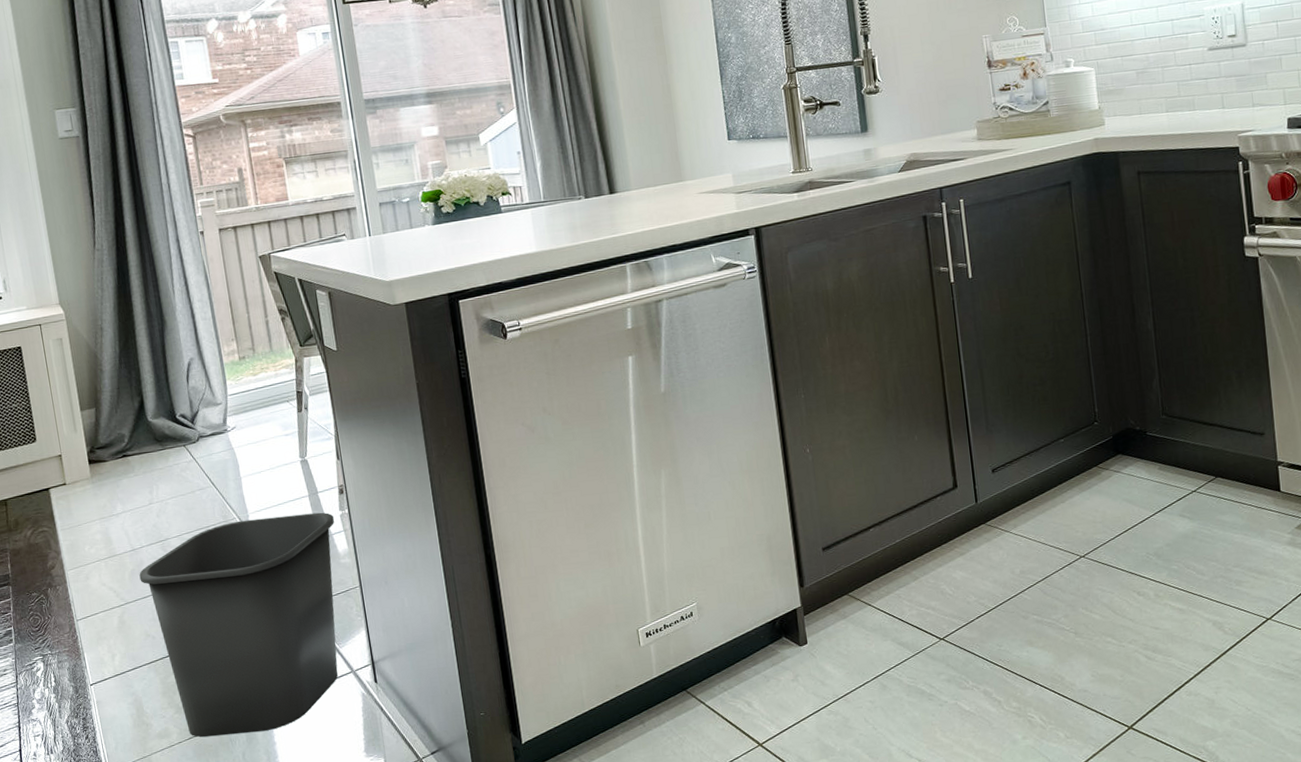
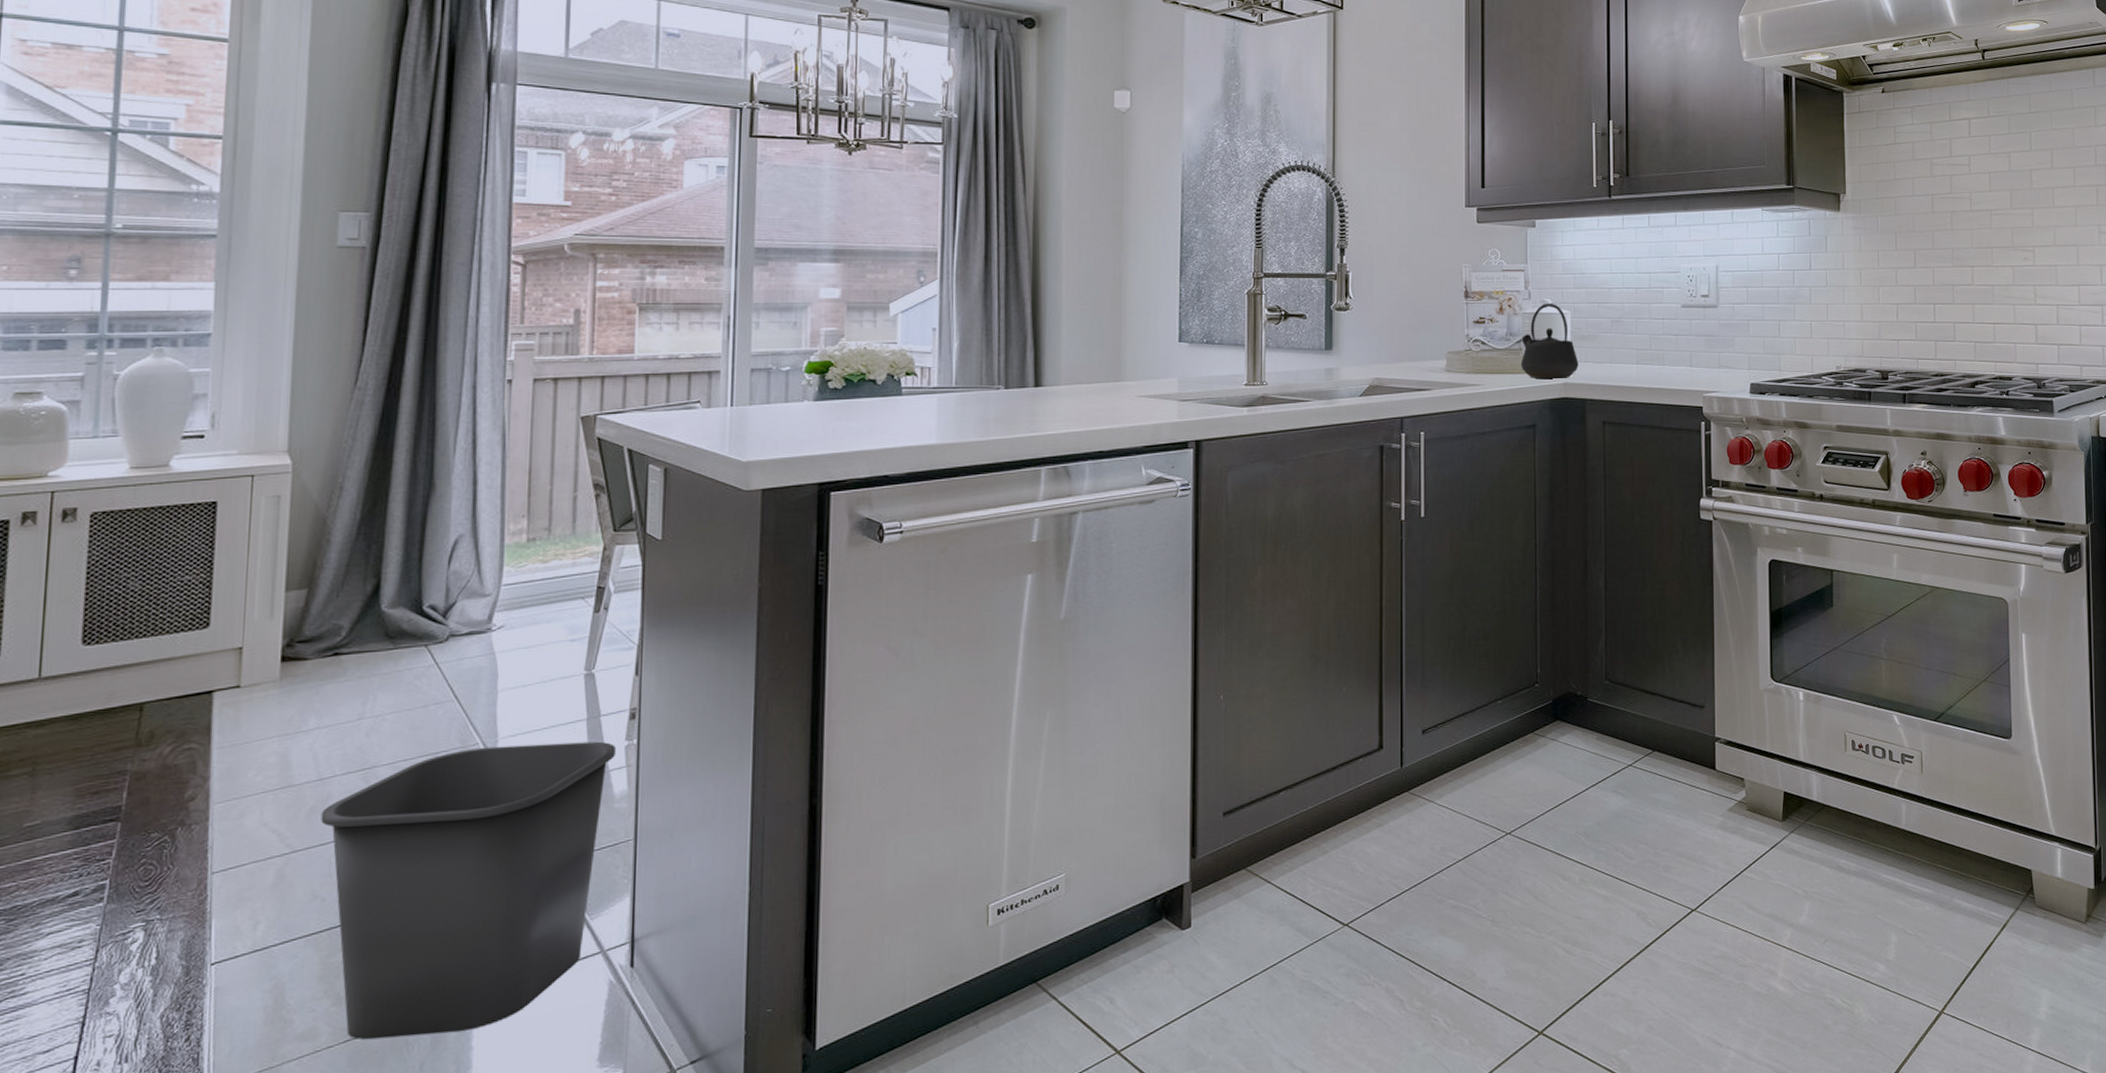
kettle: none [1048,62,1108,138] -> present [1520,302,1579,380]

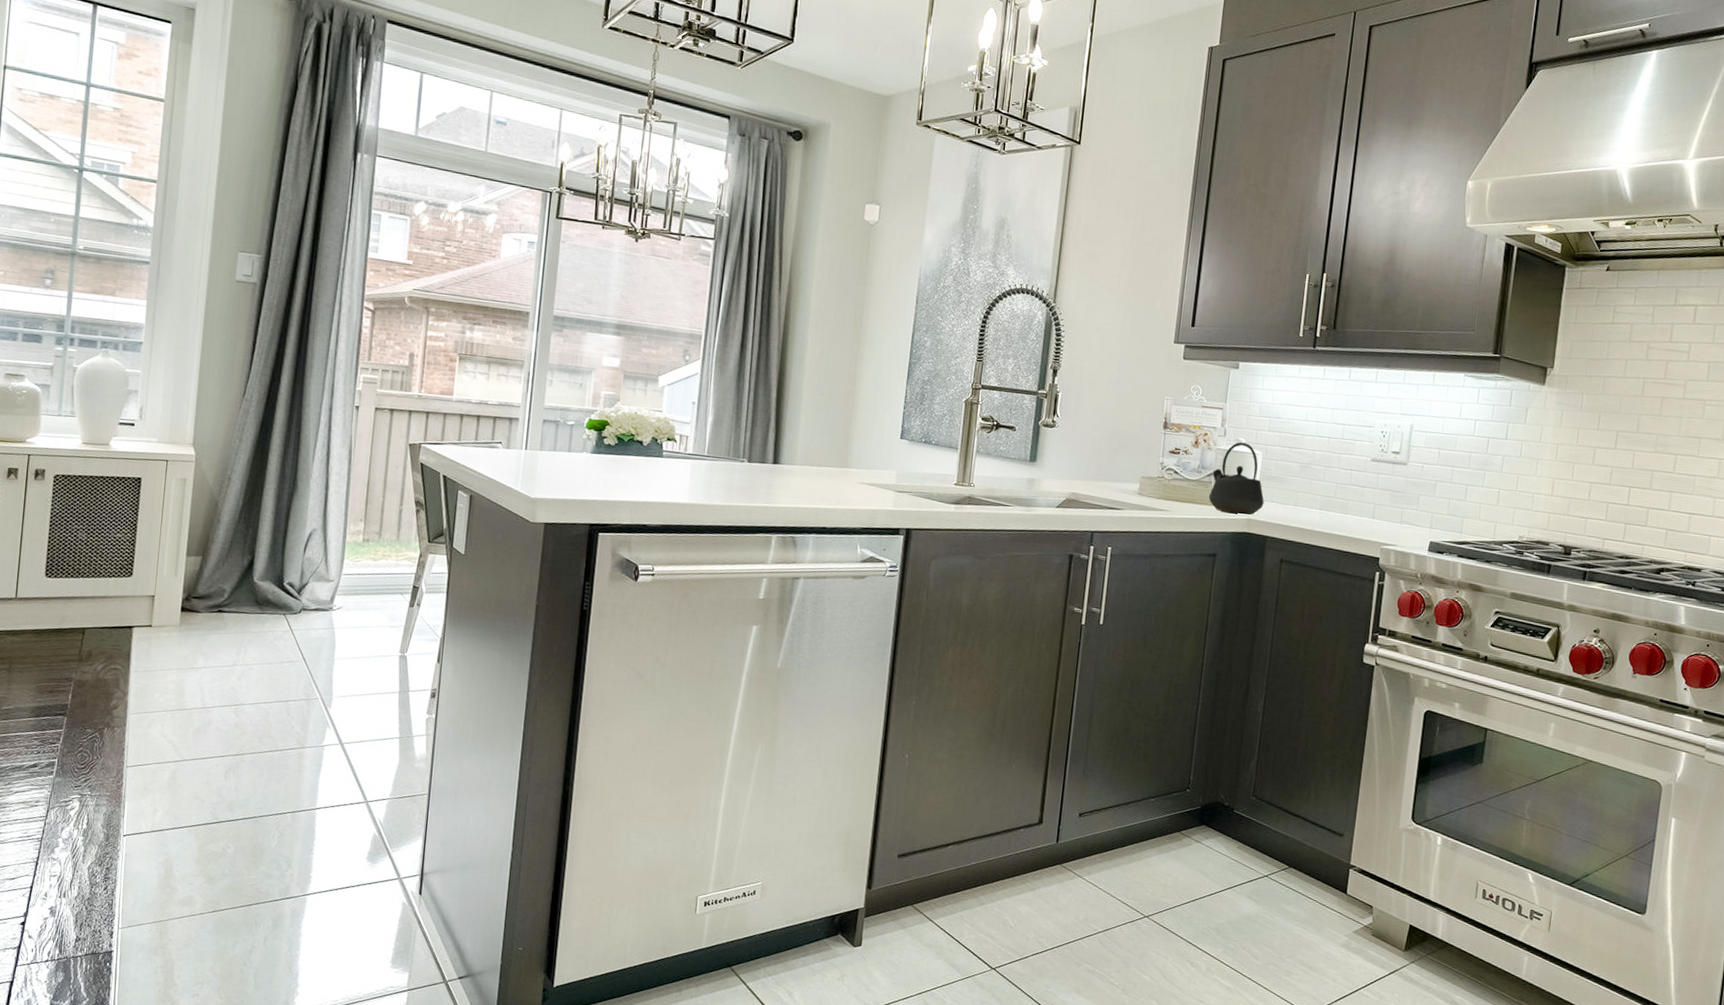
waste bin: present [321,741,615,1039] -> none [203,701,419,921]

